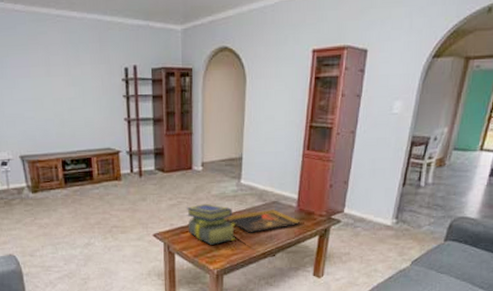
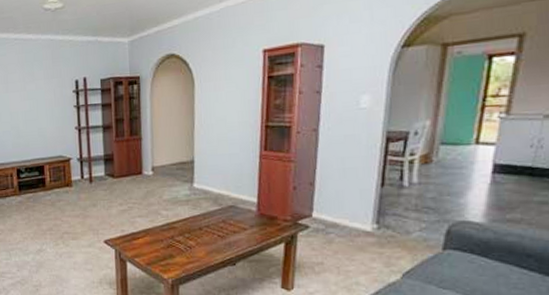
stack of books: present [186,203,236,245] -> none [137,208,190,252]
decorative tray: present [226,209,299,233] -> none [179,214,261,240]

